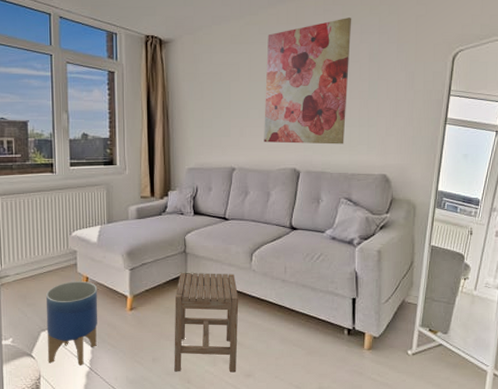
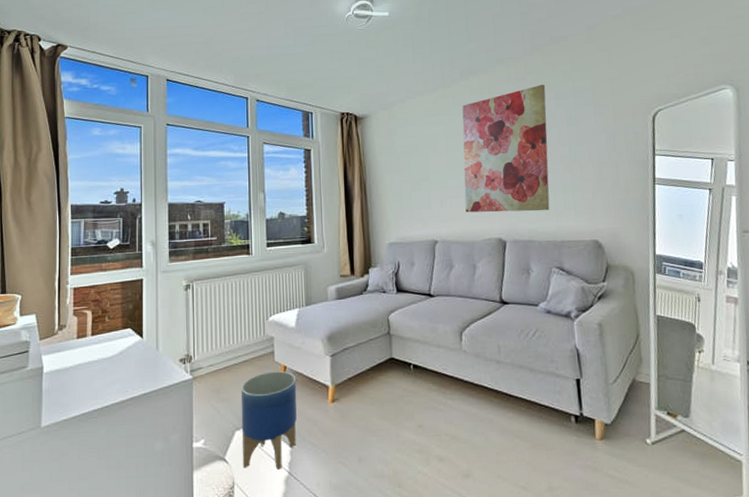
stool: present [174,272,239,373] -> none [380,356,453,474]

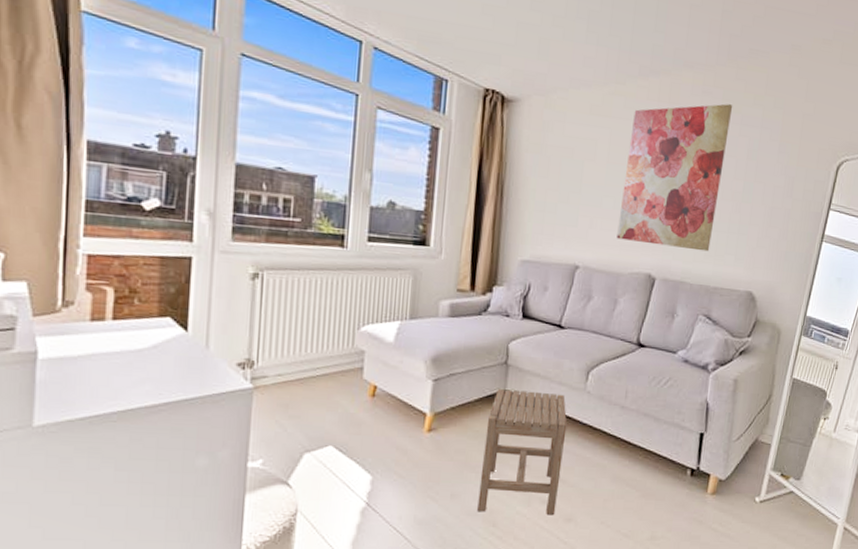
planter: present [240,371,297,470] -> none [309,390,388,499]
stool: none [380,356,453,474] -> present [477,388,567,516]

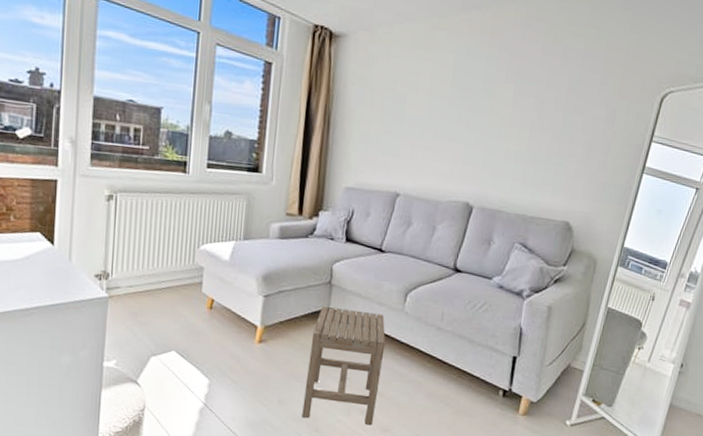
wall art: present [617,104,733,252] -> none [436,36,555,182]

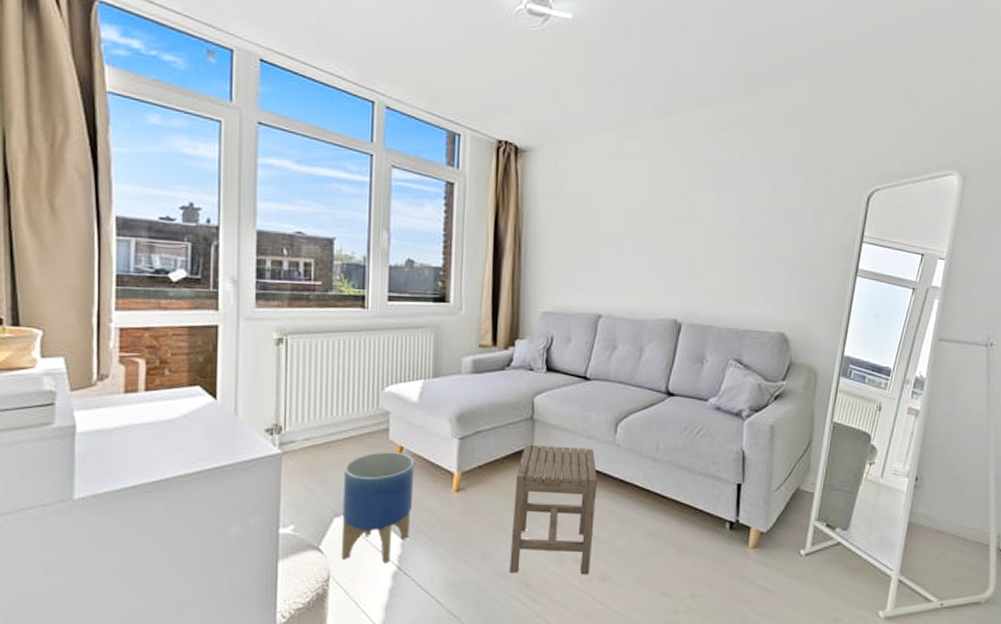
planter: none [155,302,224,400] -> present [341,452,415,563]

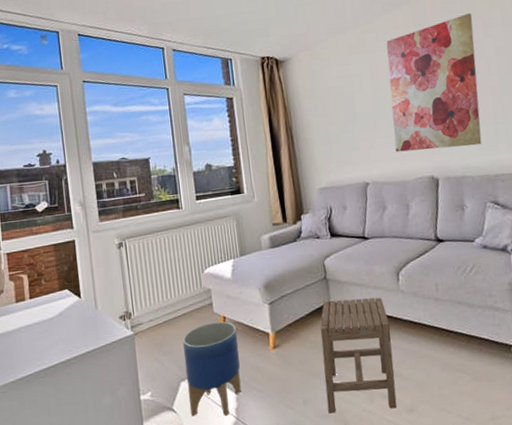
wall art: none [639,139,753,293] -> present [386,13,482,152]

